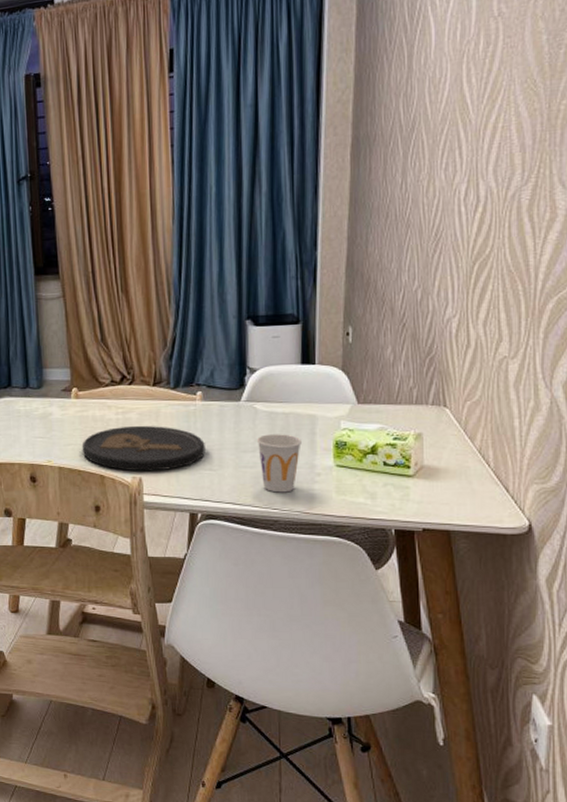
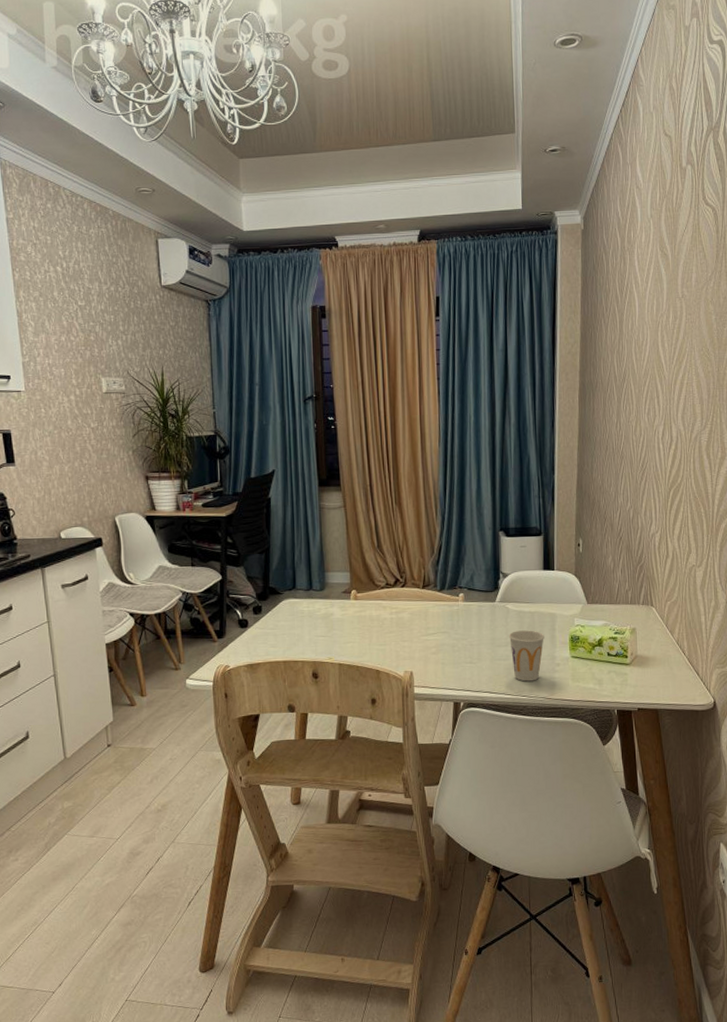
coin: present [81,425,205,472] -> none [360,624,467,666]

